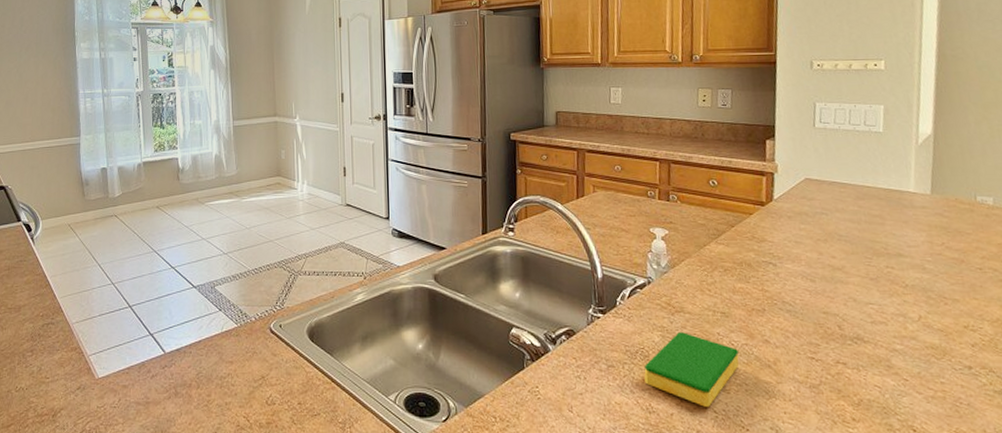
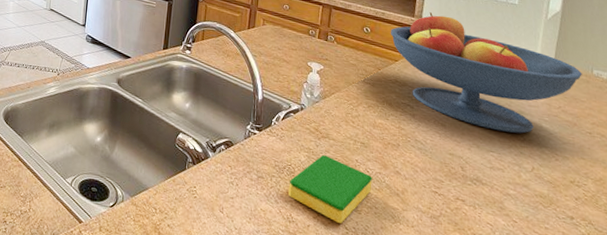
fruit bowl: none [740,153,965,279] -> present [390,12,582,134]

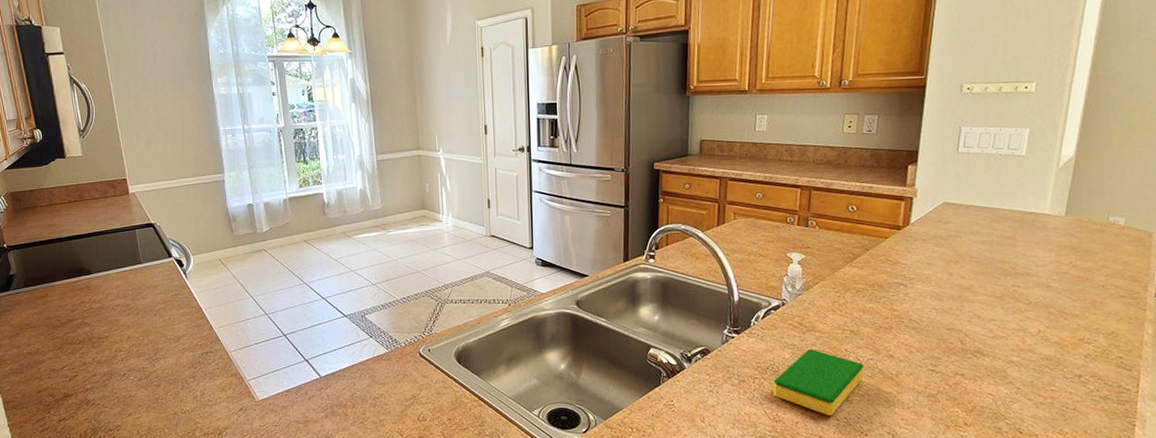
fruit bowl: present [390,12,582,134] -> none [879,178,1097,298]

